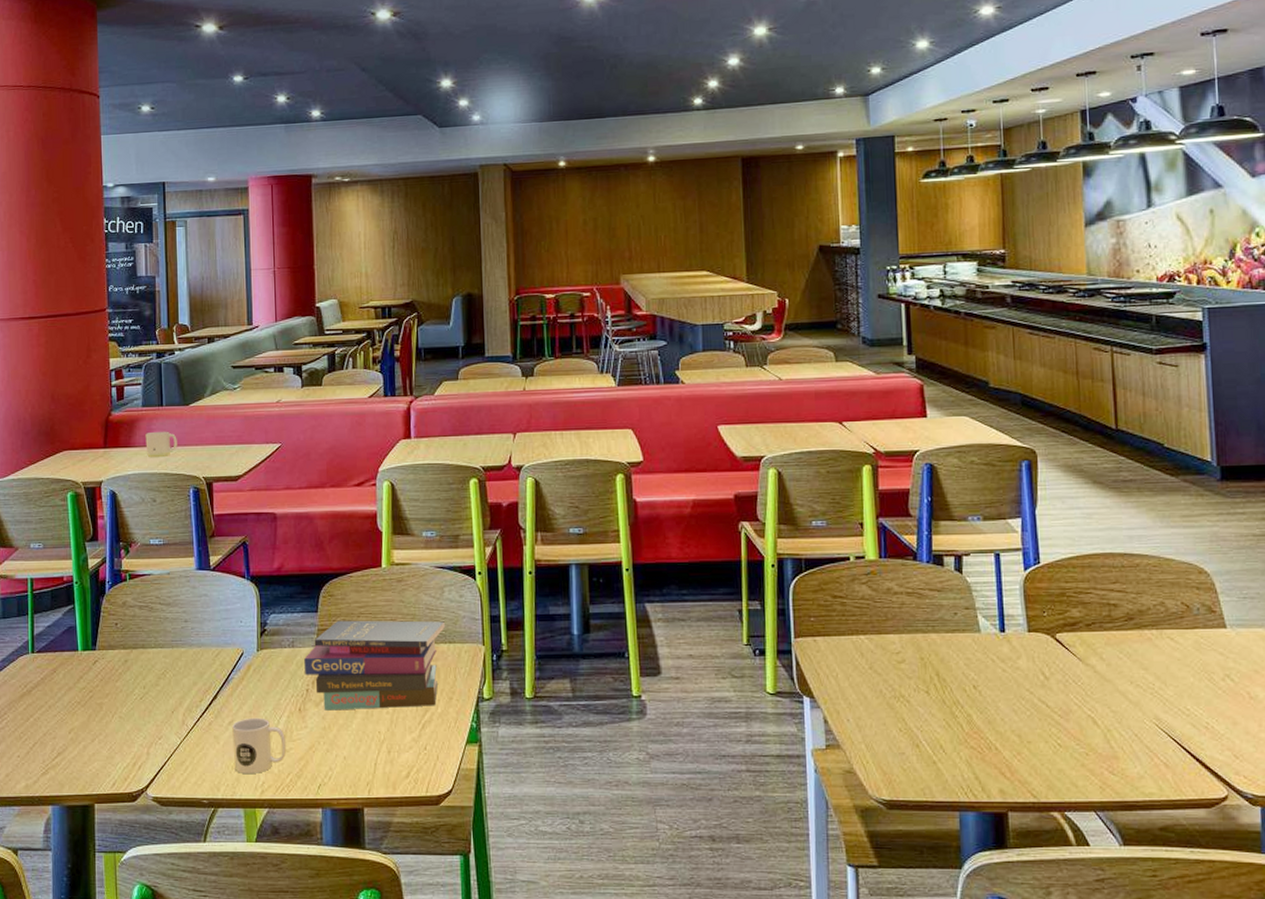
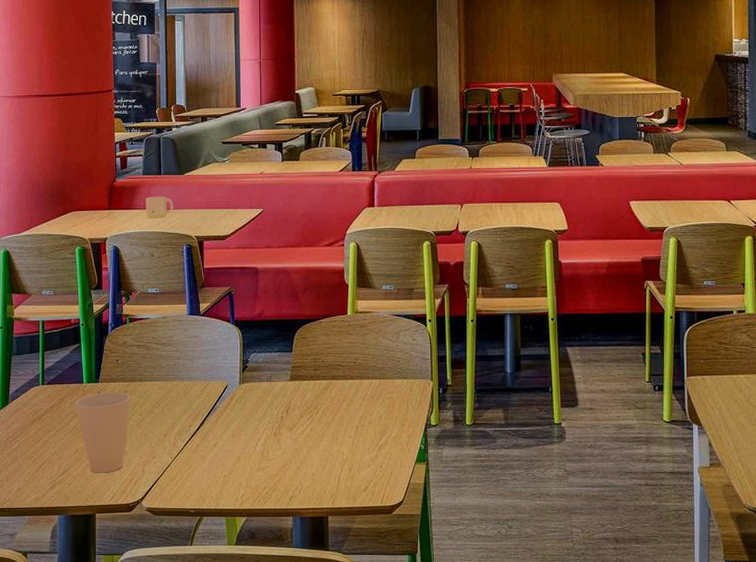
cup: none [69,660,132,756] -> present [75,391,130,473]
mug: present [232,717,287,773] -> none [217,440,263,487]
books: present [304,620,445,711] -> none [280,359,400,435]

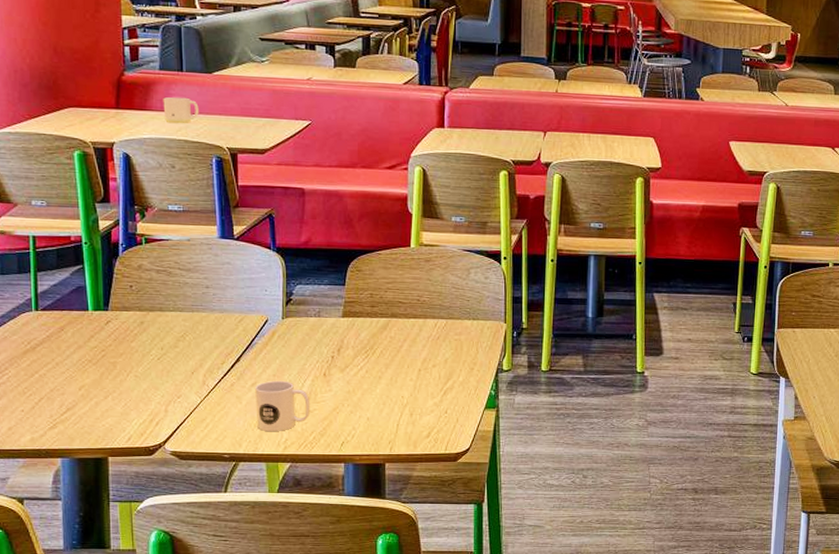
cup: present [75,391,130,473] -> none [79,321,149,413]
mug: none [217,440,263,487] -> present [255,380,311,431]

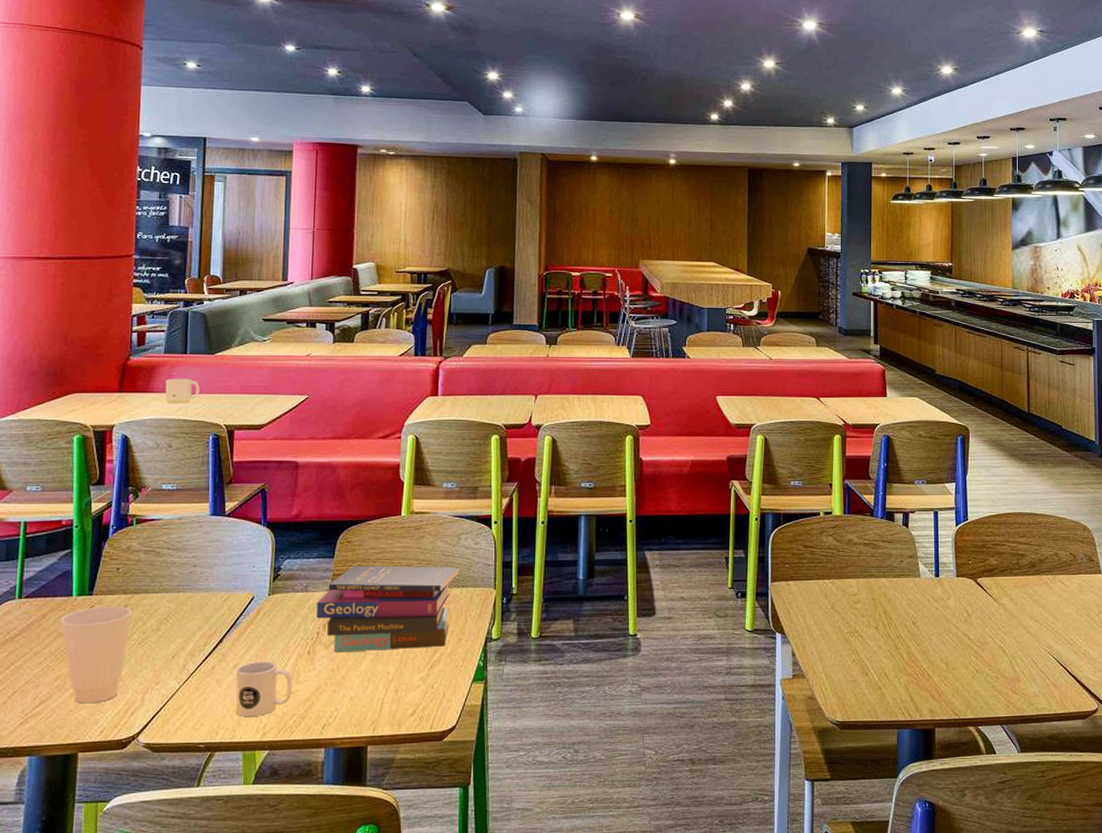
cup: none [79,321,149,413] -> present [60,605,132,704]
books: none [330,294,469,376] -> present [316,565,459,653]

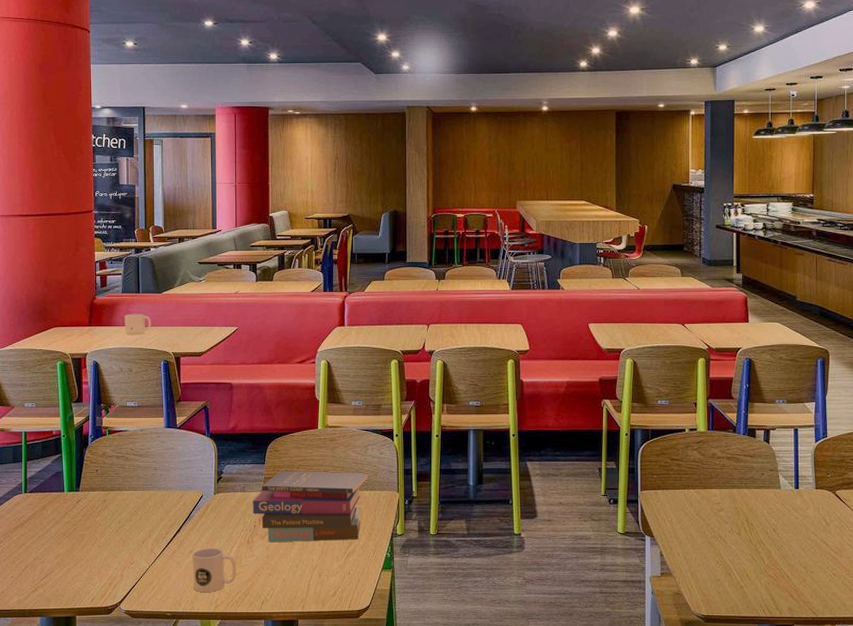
cup: present [60,605,132,704] -> none [56,500,110,578]

